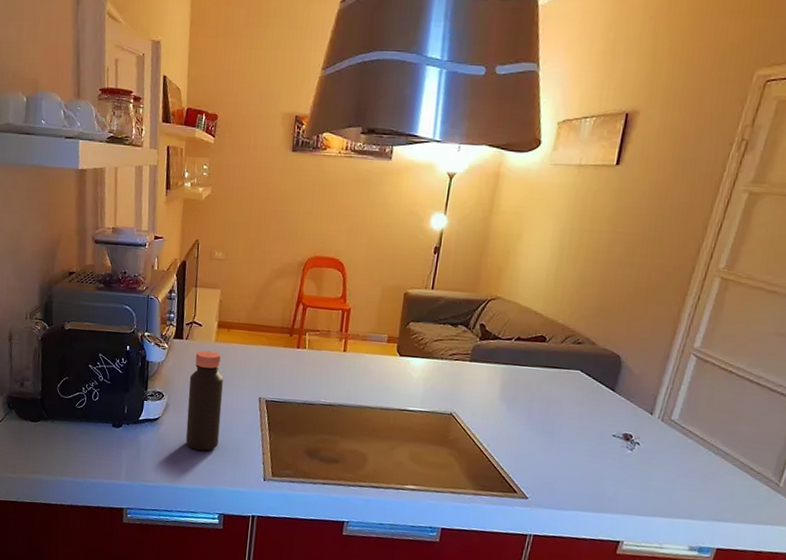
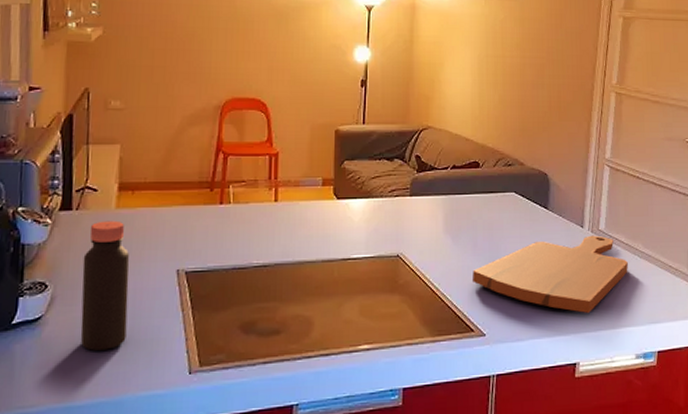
cutting board: none [522,421,700,498] -> present [473,235,629,313]

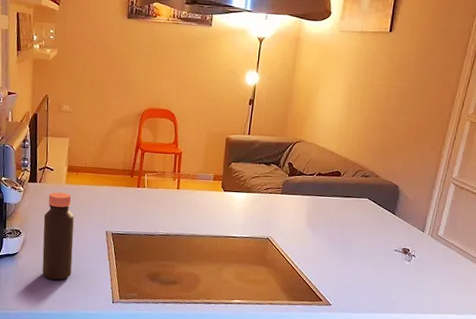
cutting board: present [473,235,629,313] -> none [325,239,461,299]

